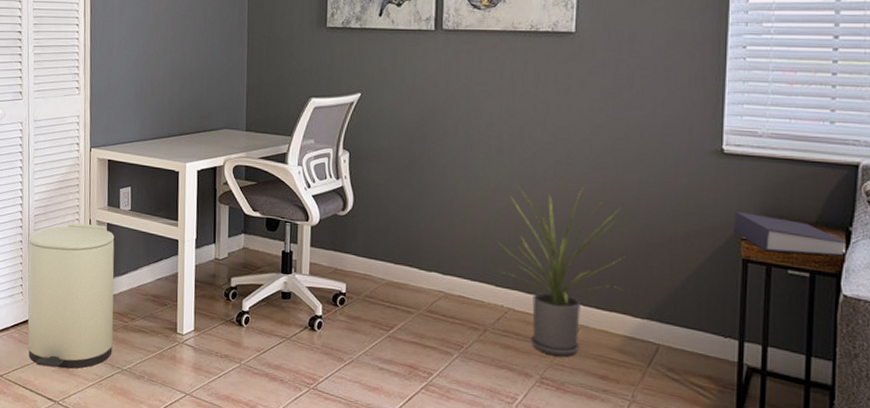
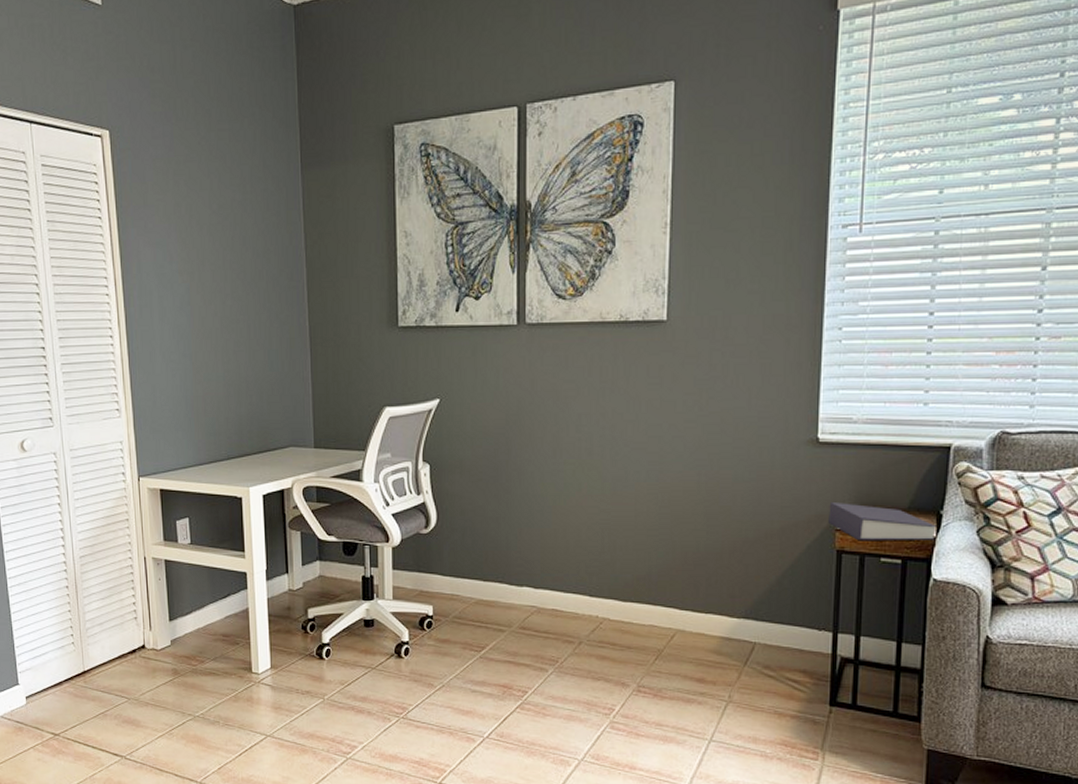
pedal bin: present [27,223,115,369] -> none [75,563,182,721]
house plant: present [498,184,625,357] -> none [591,487,721,663]

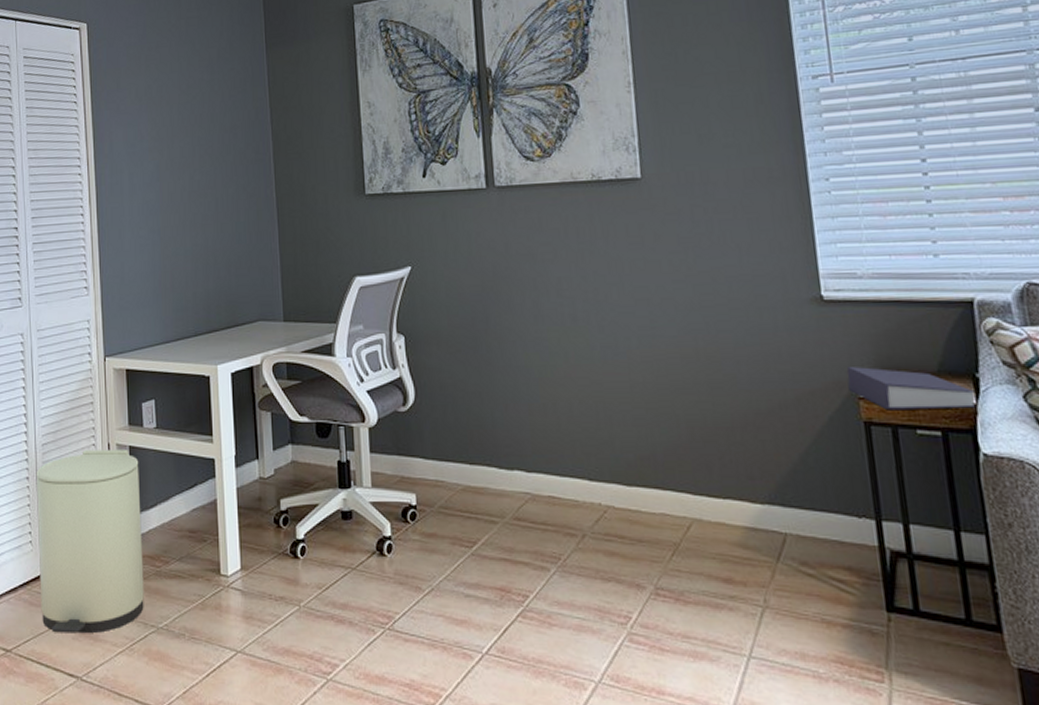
pedal bin: none [75,563,182,721] -> present [36,450,144,634]

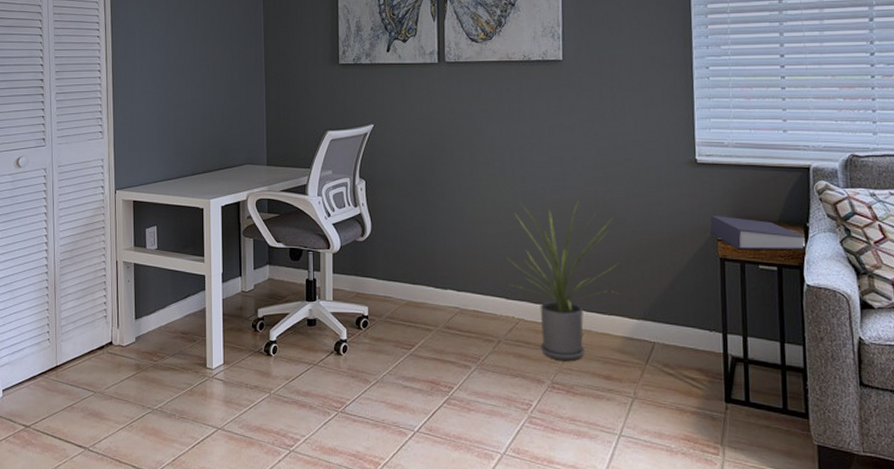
pedal bin: present [36,450,144,634] -> none [54,266,143,413]
house plant: none [586,353,737,559] -> present [506,201,621,361]

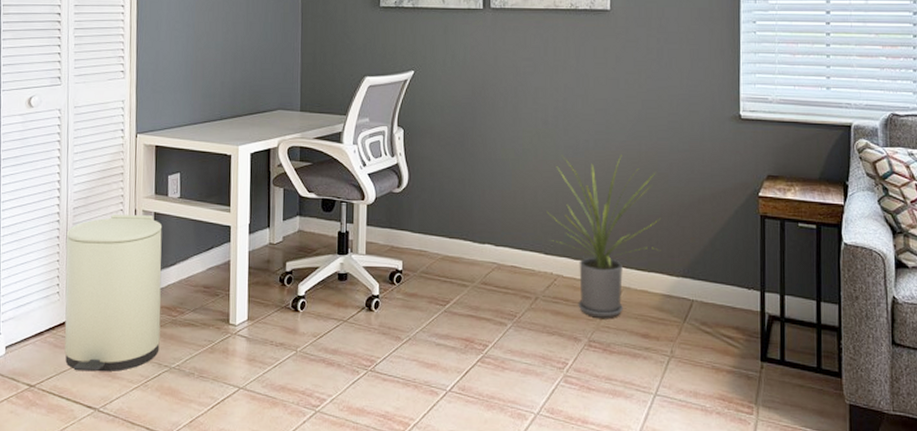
pedal bin: none [54,266,143,413] -> present [64,214,162,372]
book: present [710,216,805,250] -> none [752,172,844,208]

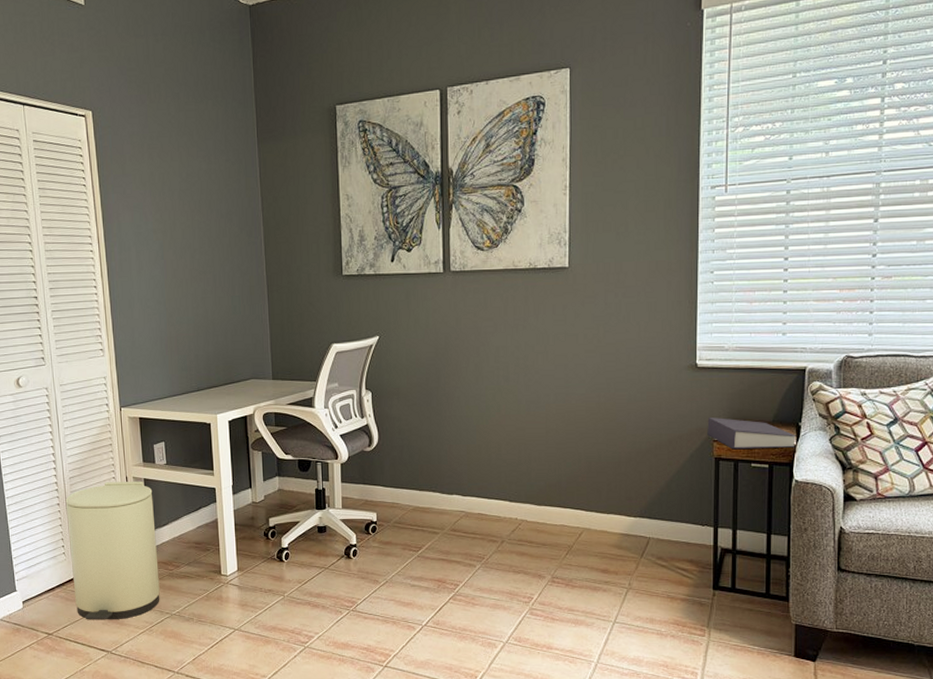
house plant: present [547,155,661,318] -> none [510,407,619,557]
book: none [752,172,844,208] -> present [707,418,796,450]

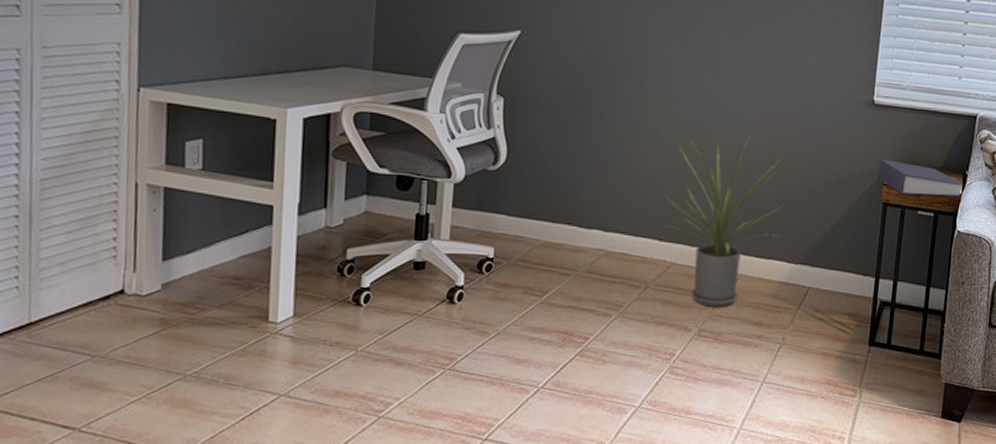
pedal bin: present [65,482,160,620] -> none [27,189,176,384]
house plant: none [510,407,619,557] -> present [664,134,785,307]

